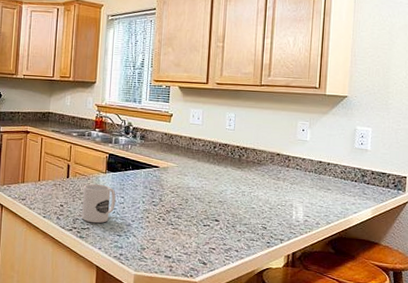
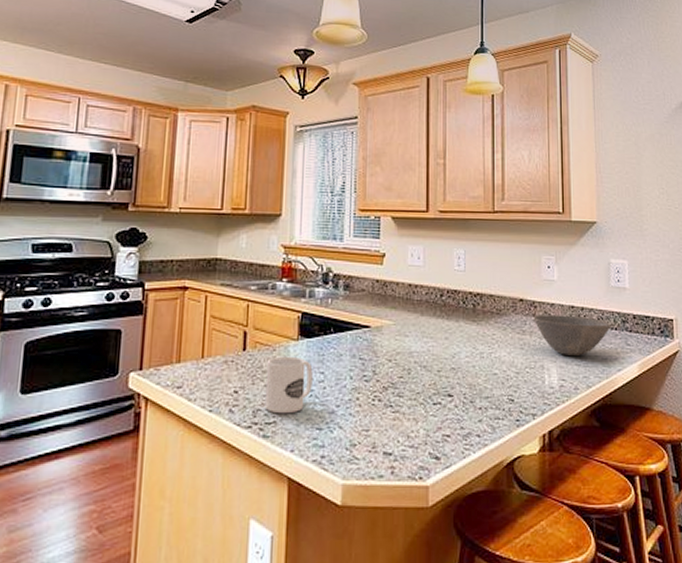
bowl: none [287,166,352,200] -> present [533,315,611,357]

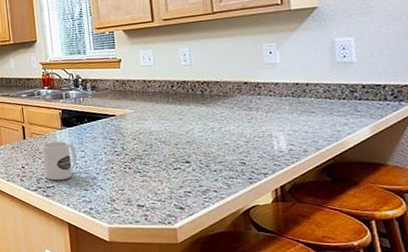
bowl: present [533,315,611,357] -> none [258,91,339,126]

